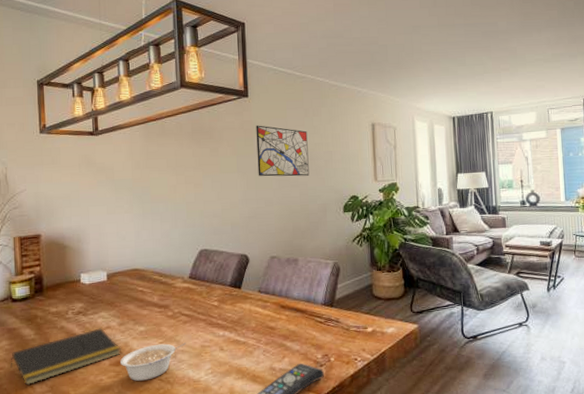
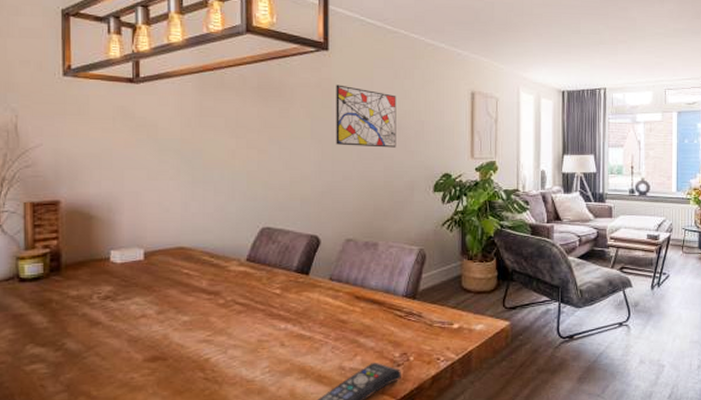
notepad: present [10,328,121,386] -> none [14,316,159,384]
legume: present [119,342,186,381] -> none [156,336,240,380]

